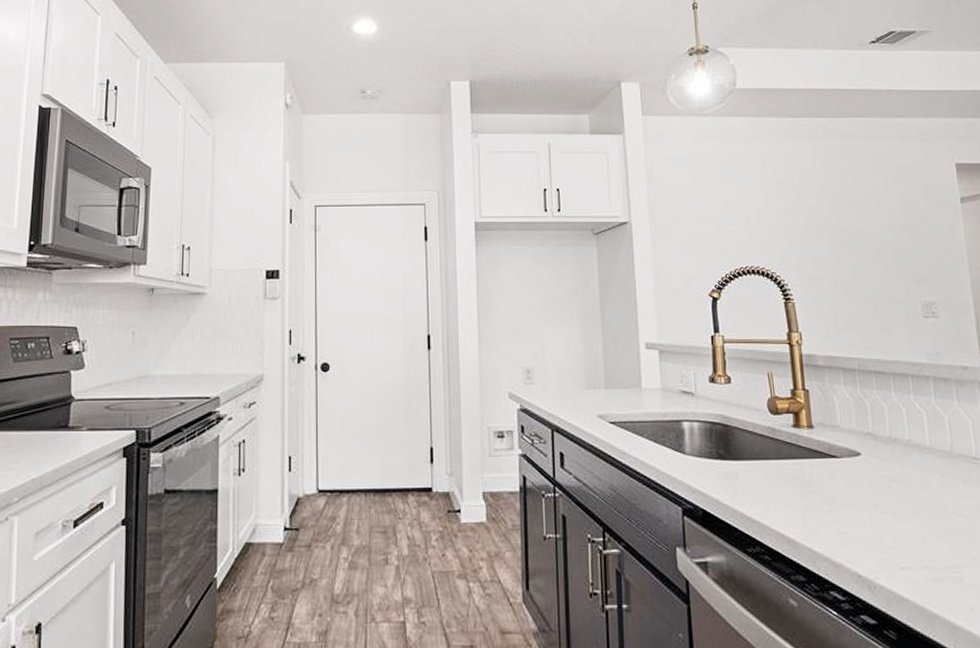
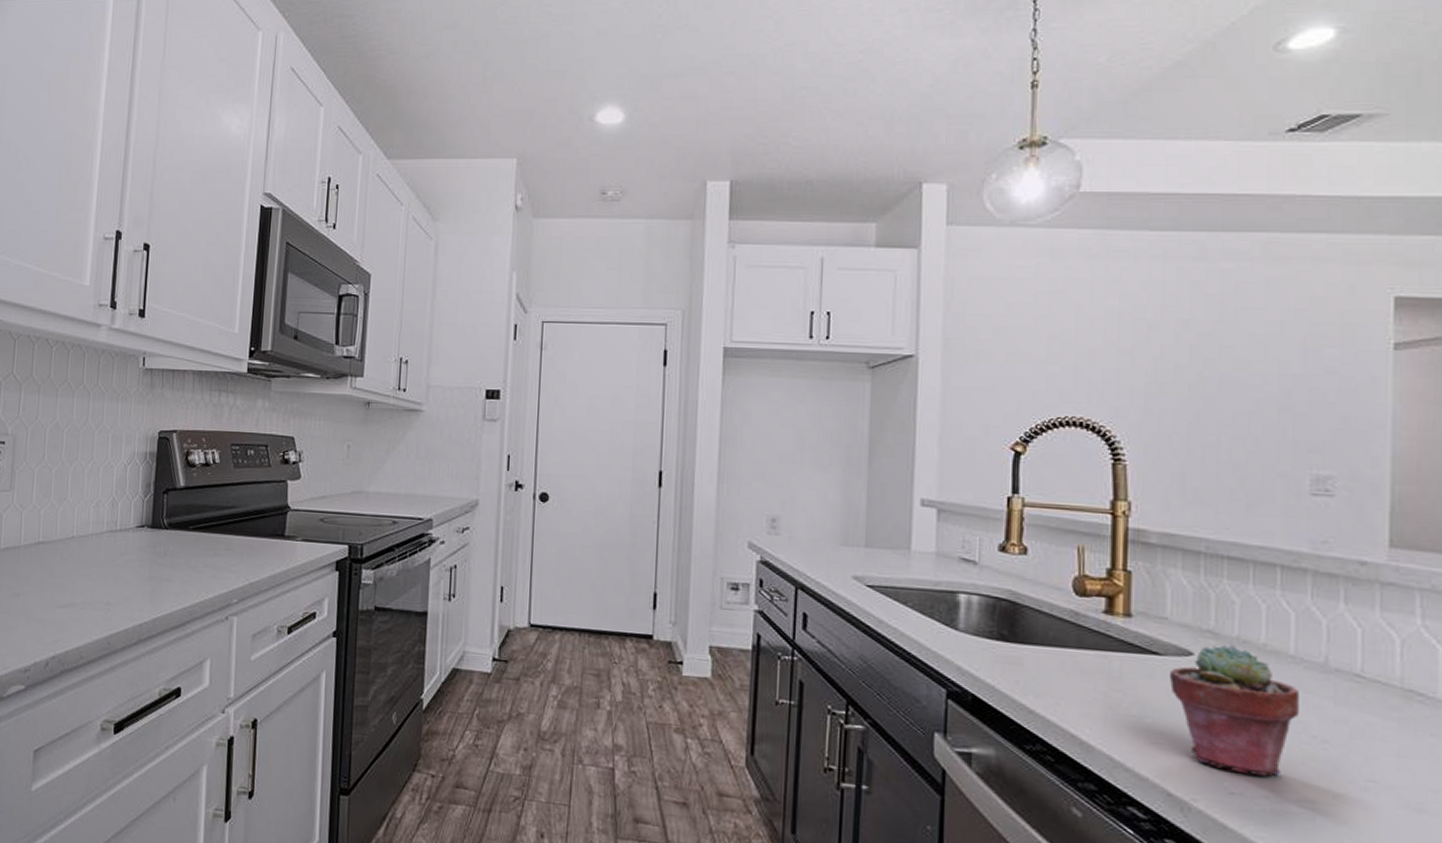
potted succulent: none [845,444,940,550] -> present [1169,645,1300,777]

